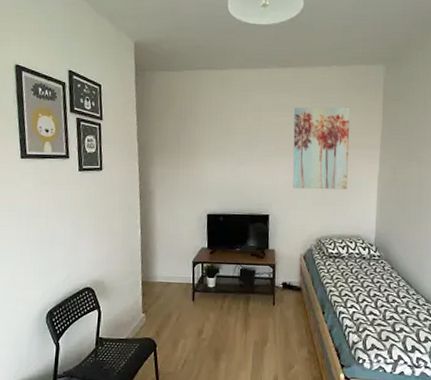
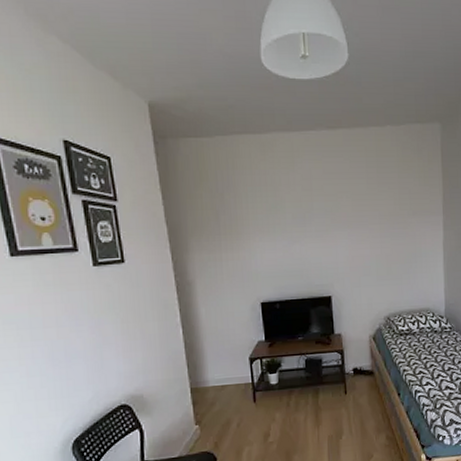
wall art: present [293,106,351,190] -> none [349,171,413,265]

